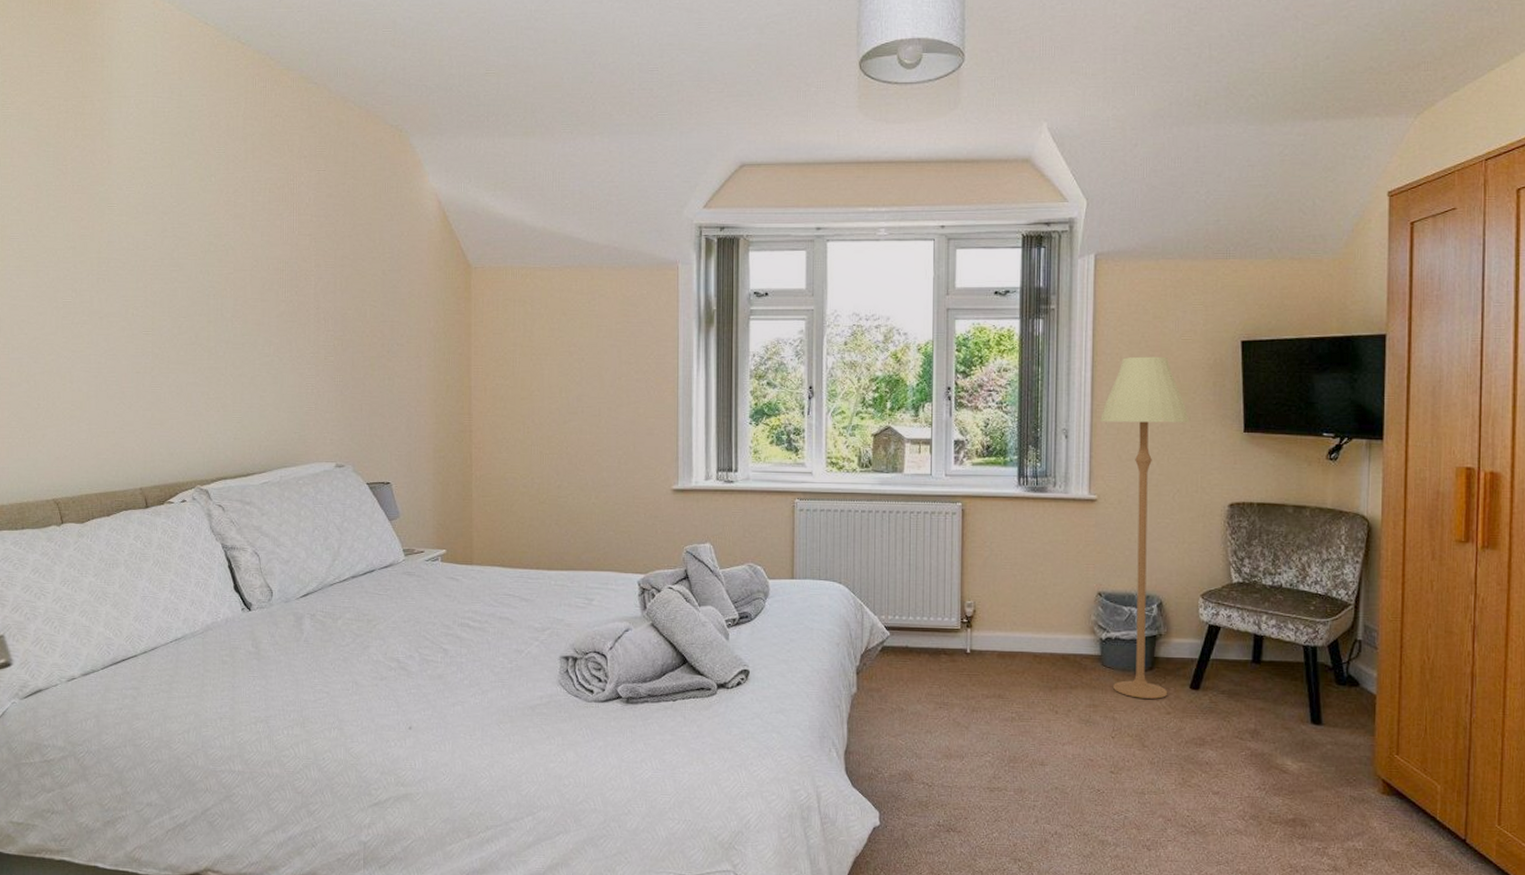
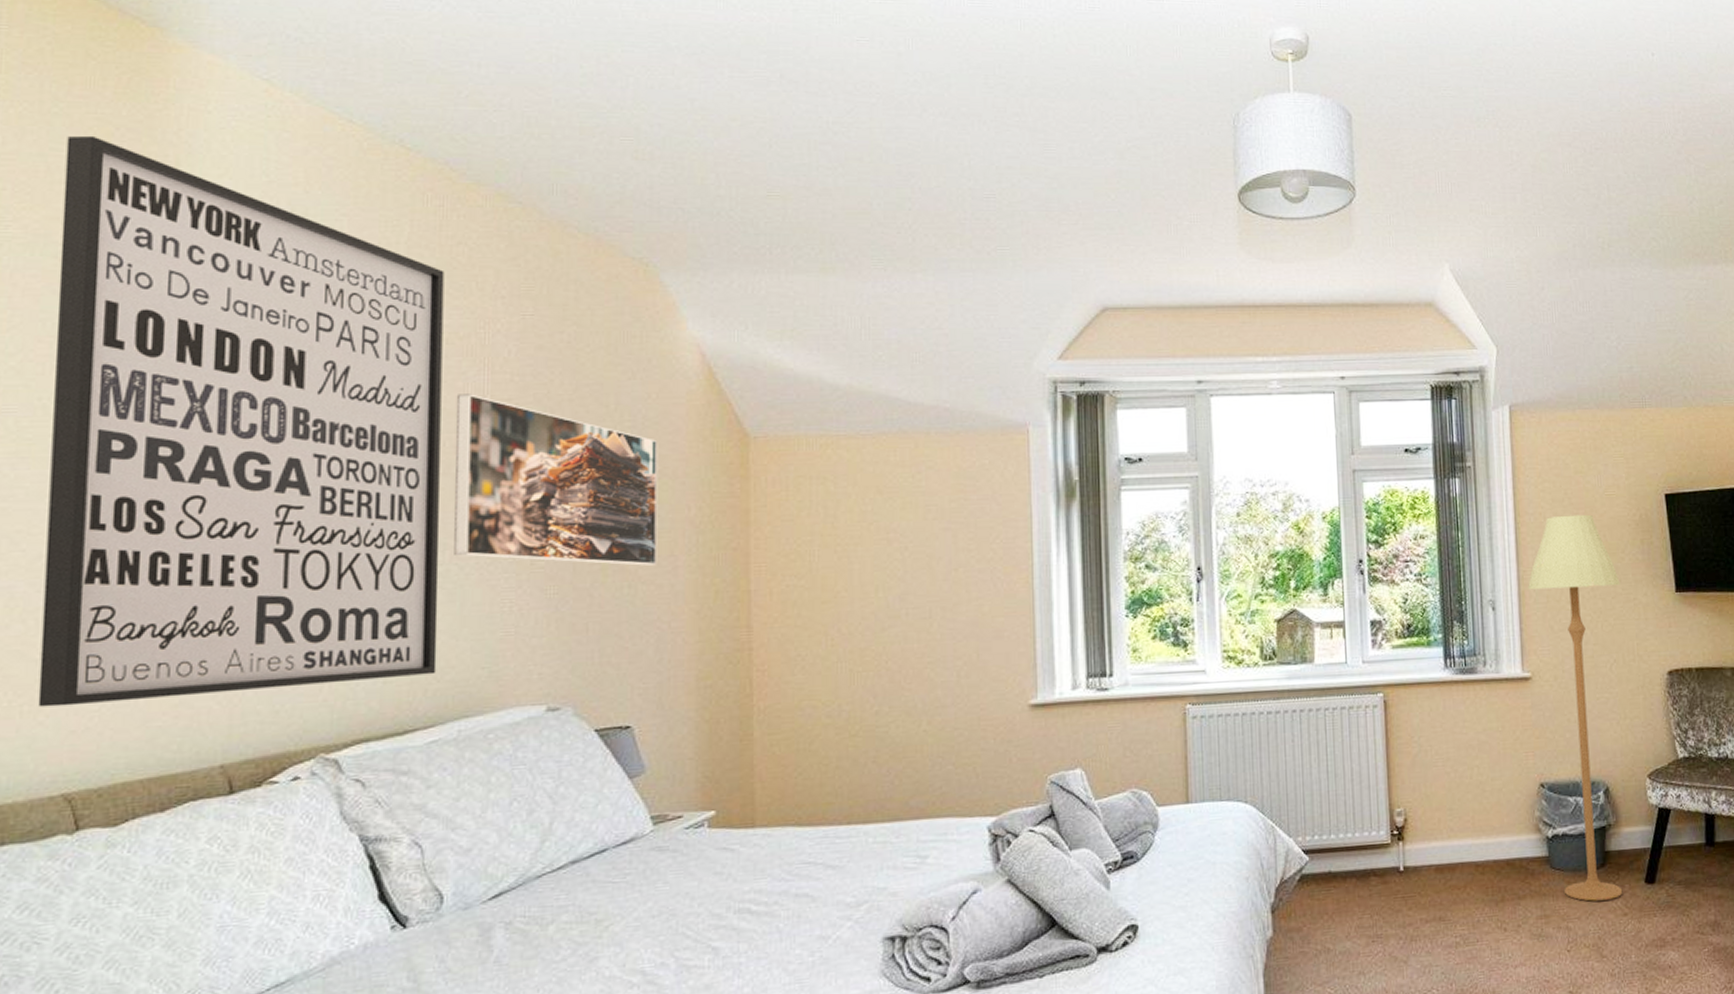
wall art: none [38,40,267,441] -> present [38,135,444,707]
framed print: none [276,230,409,364] -> present [454,394,658,566]

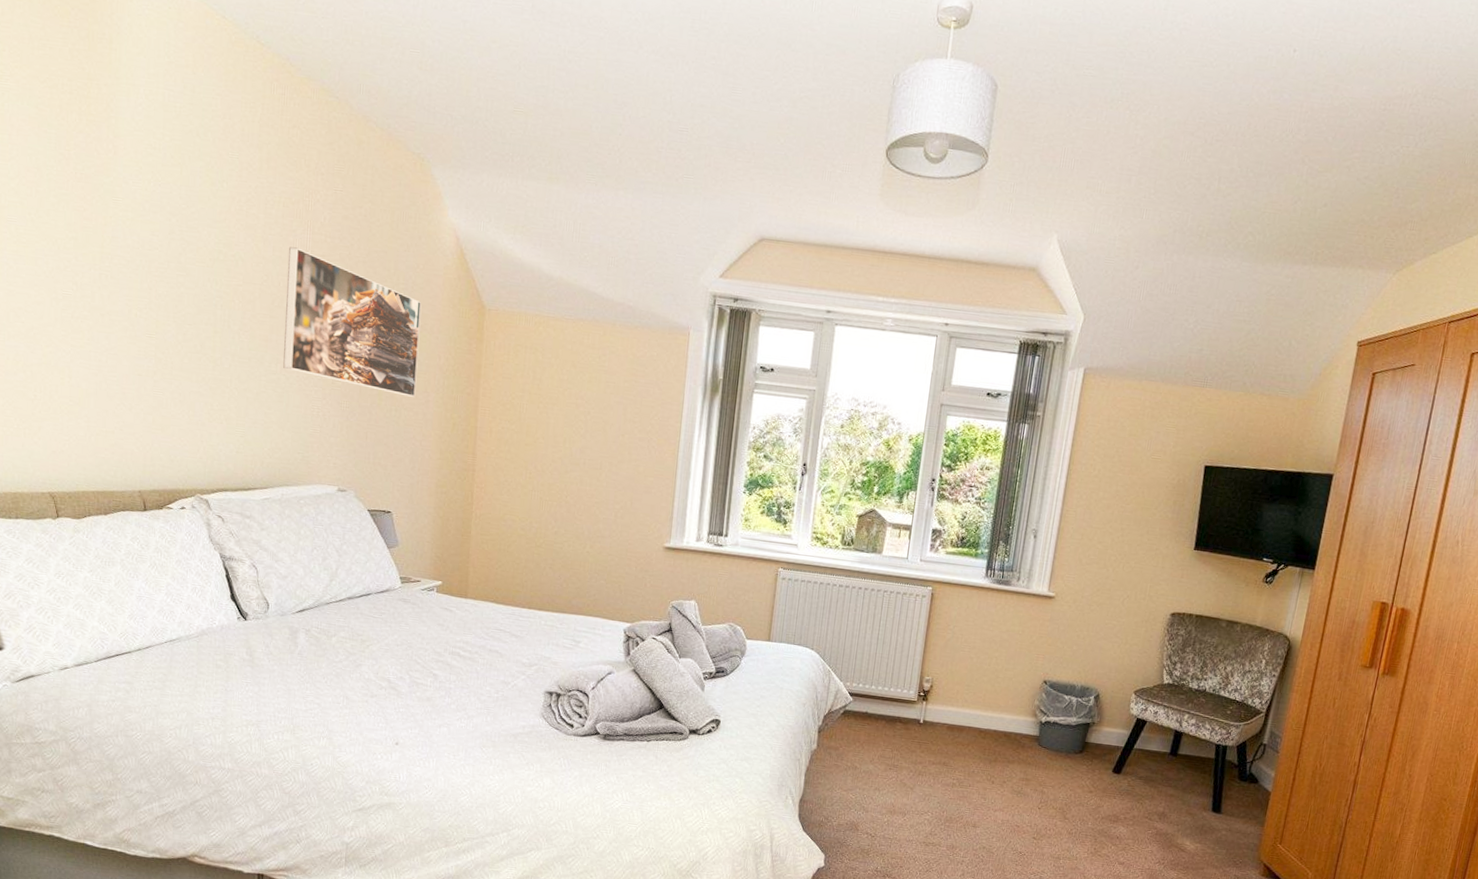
wall art: present [38,135,444,707] -> none [34,12,284,452]
floor lamp: present [1528,514,1623,902] -> none [1045,469,1148,779]

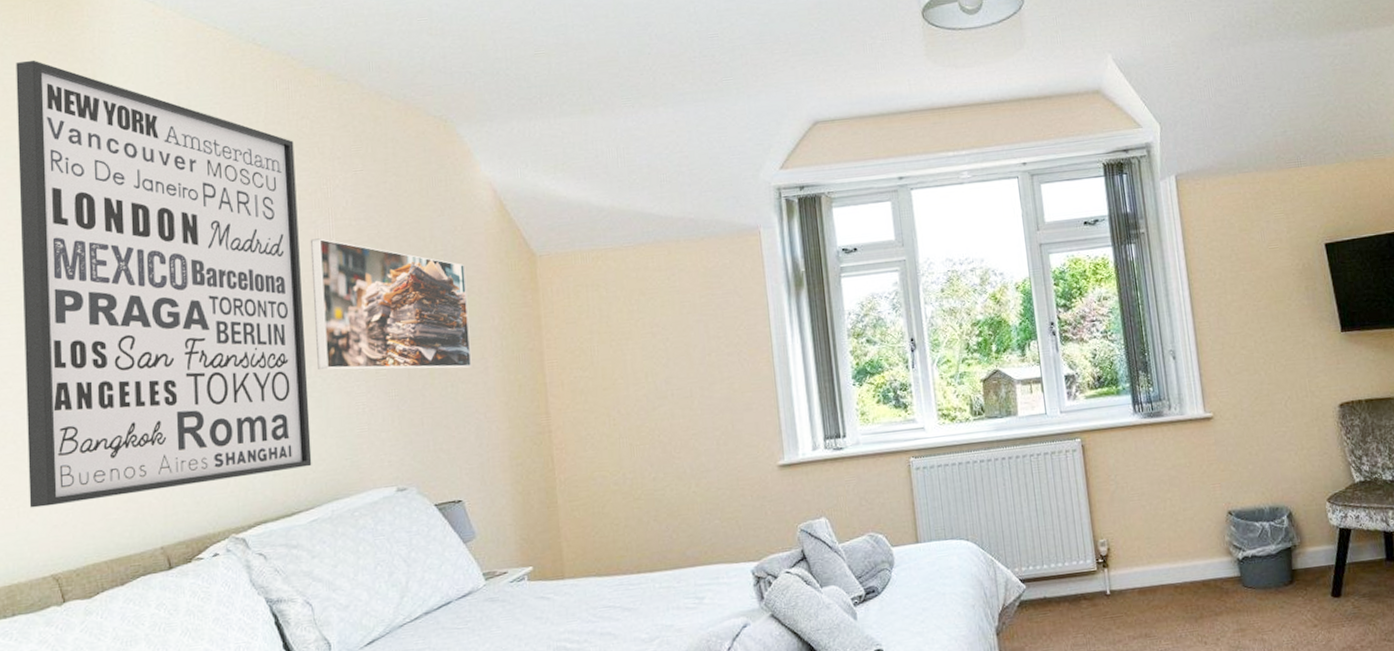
wall art: none [34,12,284,452] -> present [16,60,312,508]

